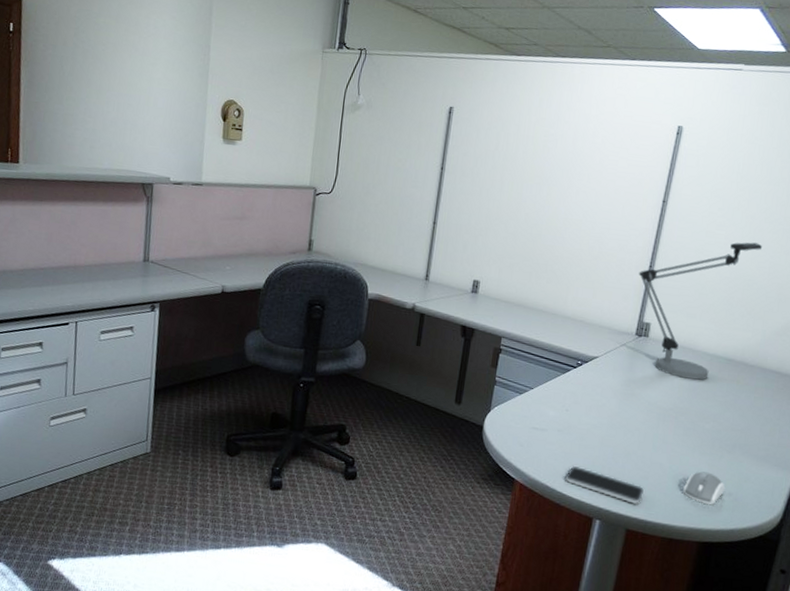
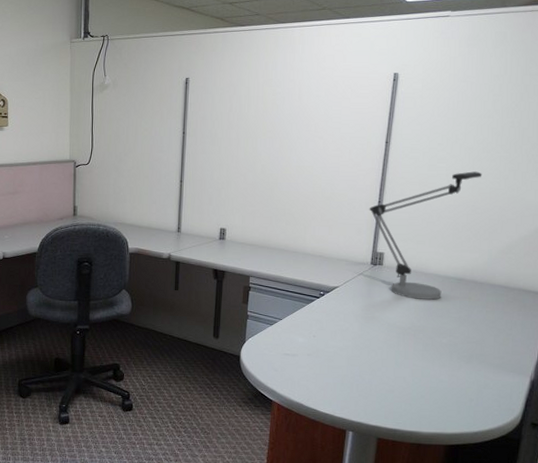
smartphone: present [564,466,644,505] -> none [317,385,391,416]
computer mouse: present [683,471,726,506] -> none [427,382,466,412]

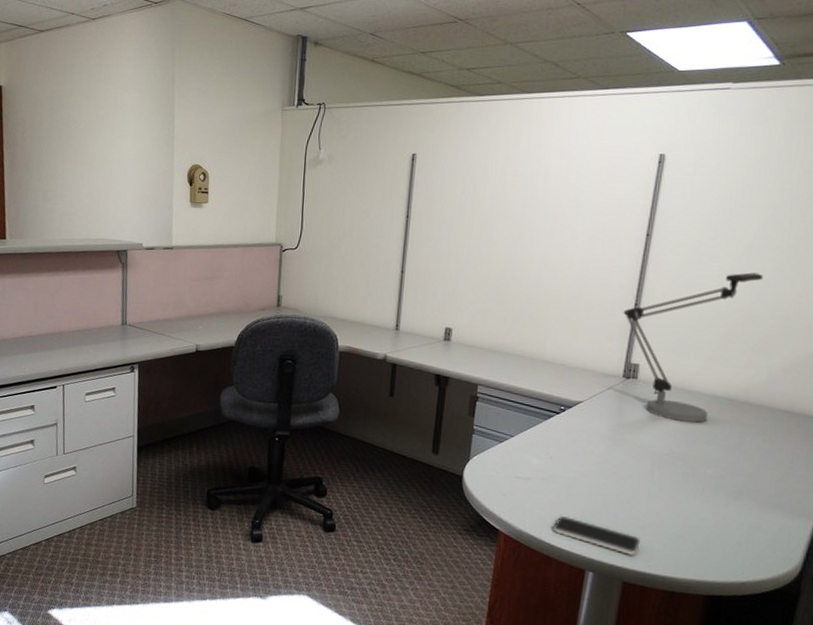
smartphone: none [317,385,391,416] -> present [551,516,641,557]

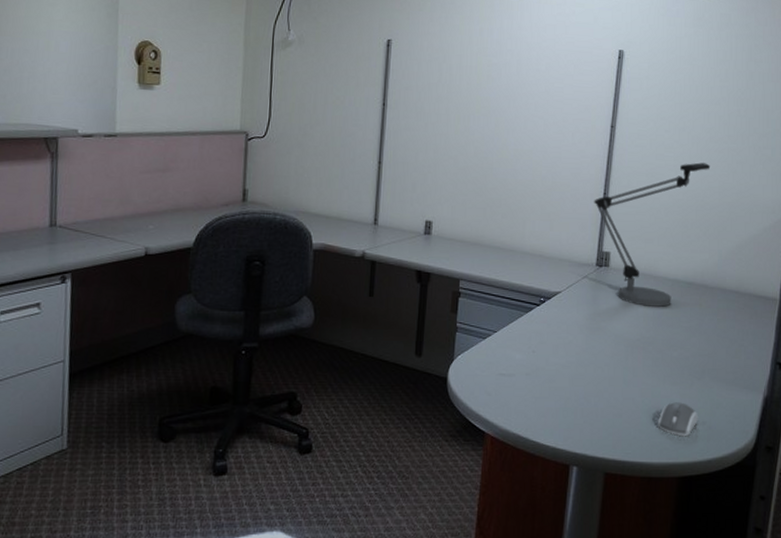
smartphone: present [551,516,641,557] -> none [536,411,620,446]
computer mouse: none [685,520,734,557] -> present [658,402,699,437]

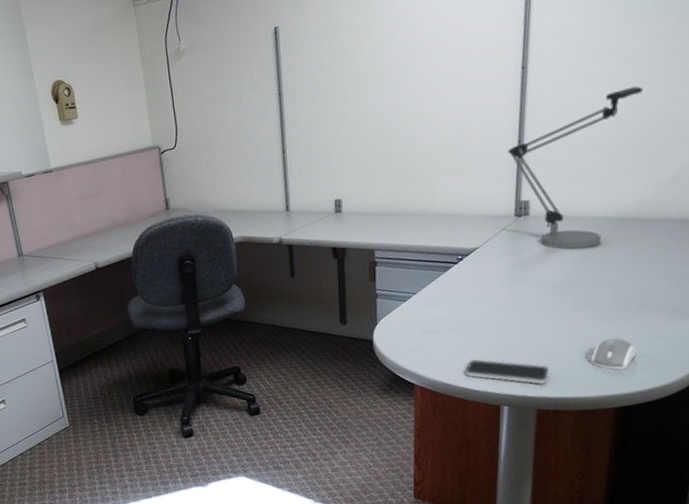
smartphone: none [536,411,620,446] -> present [464,359,550,385]

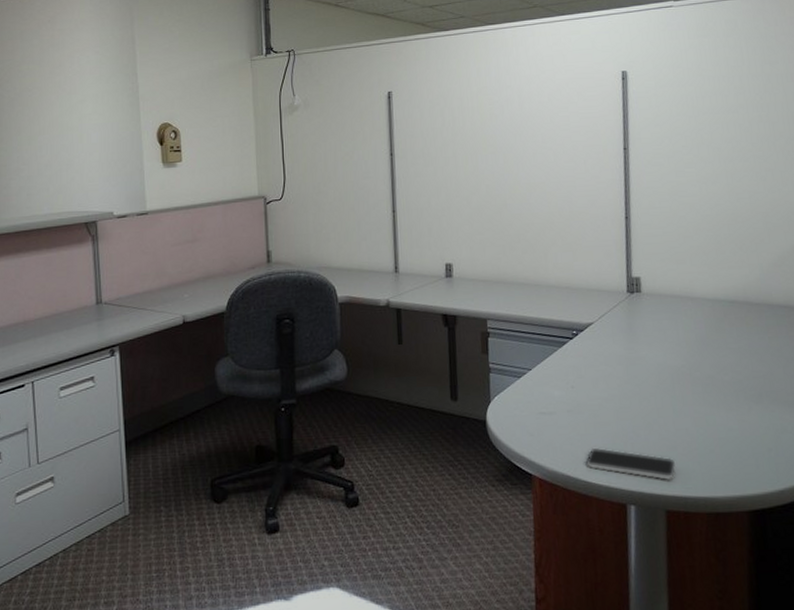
desk lamp: present [508,86,644,249] -> none [616,174,737,330]
computer mouse: present [591,338,637,370] -> none [717,429,763,467]

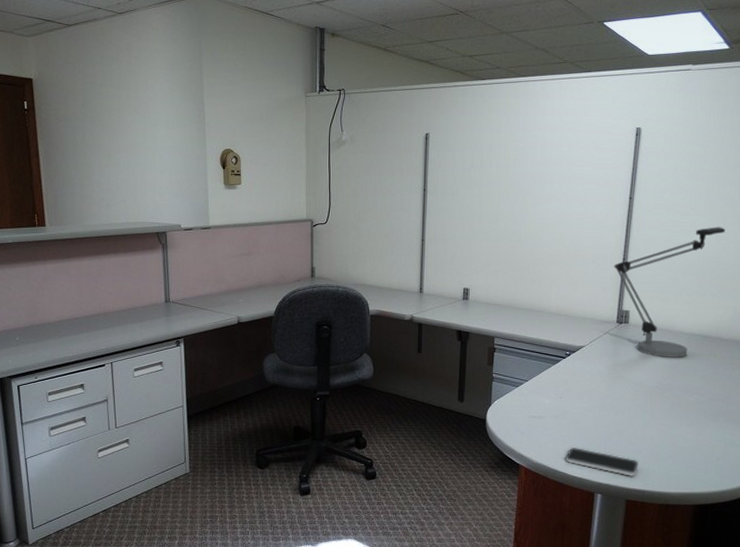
desk lamp: none [616,174,737,330] -> present [614,227,726,358]

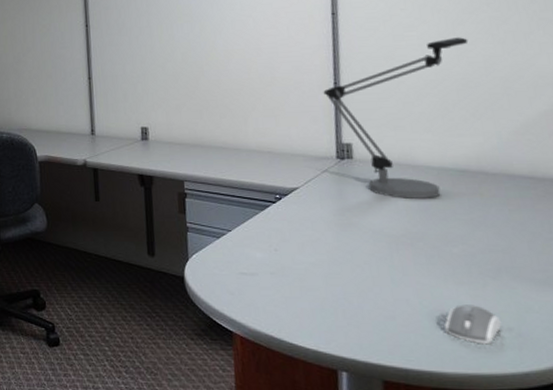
smartphone: present [564,448,639,477] -> none [291,312,396,351]
computer mouse: none [675,441,714,471] -> present [444,304,502,345]

